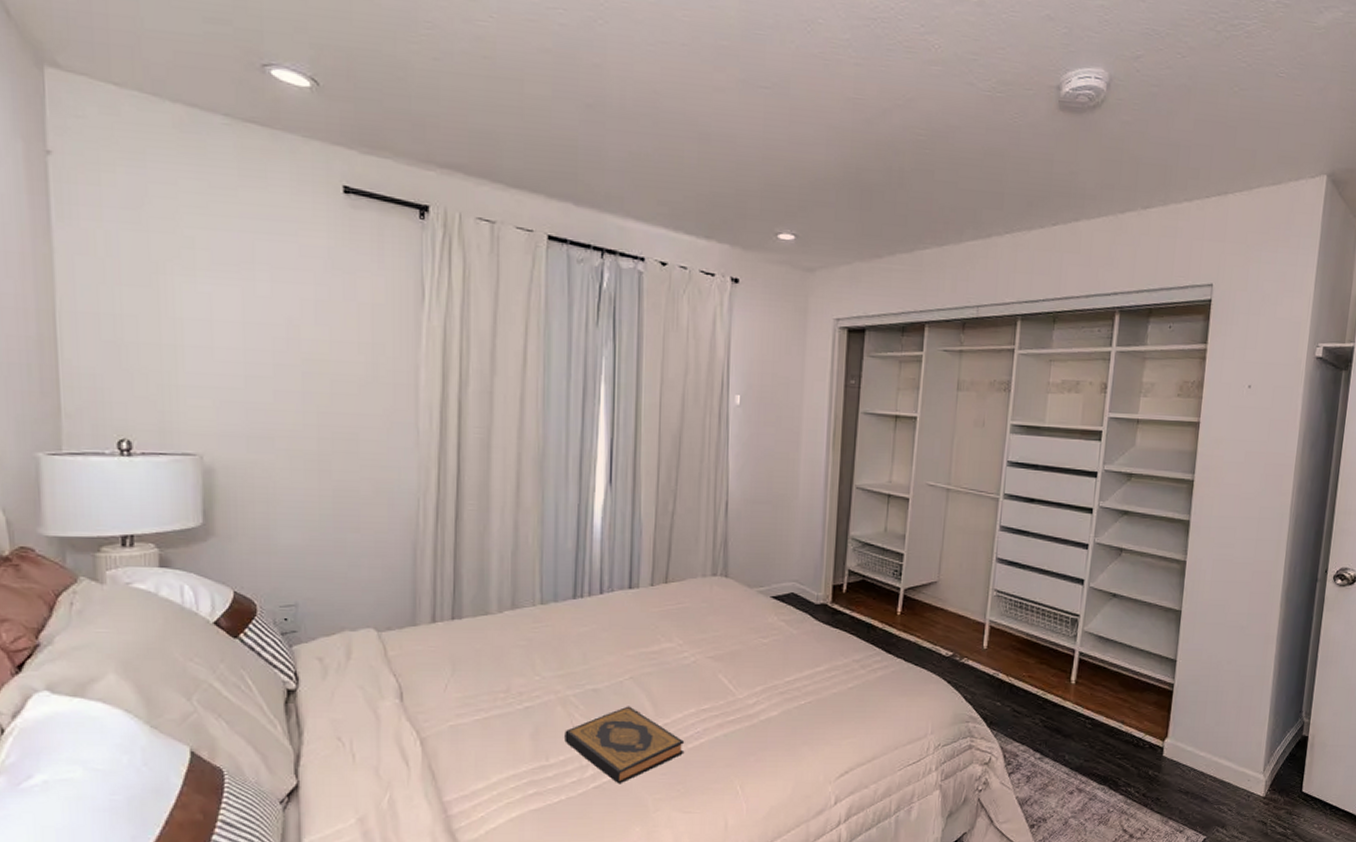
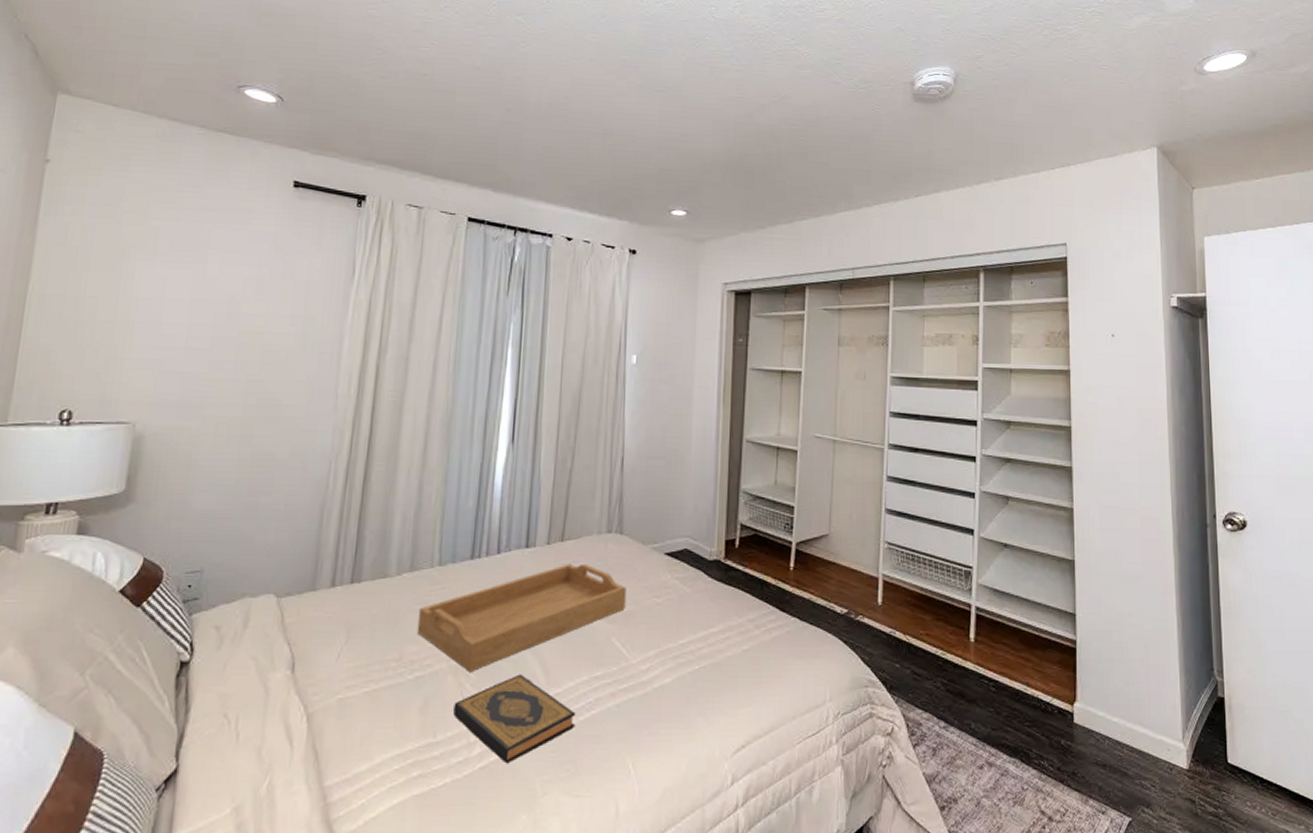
serving tray: none [523,604,732,703] -> present [417,563,626,671]

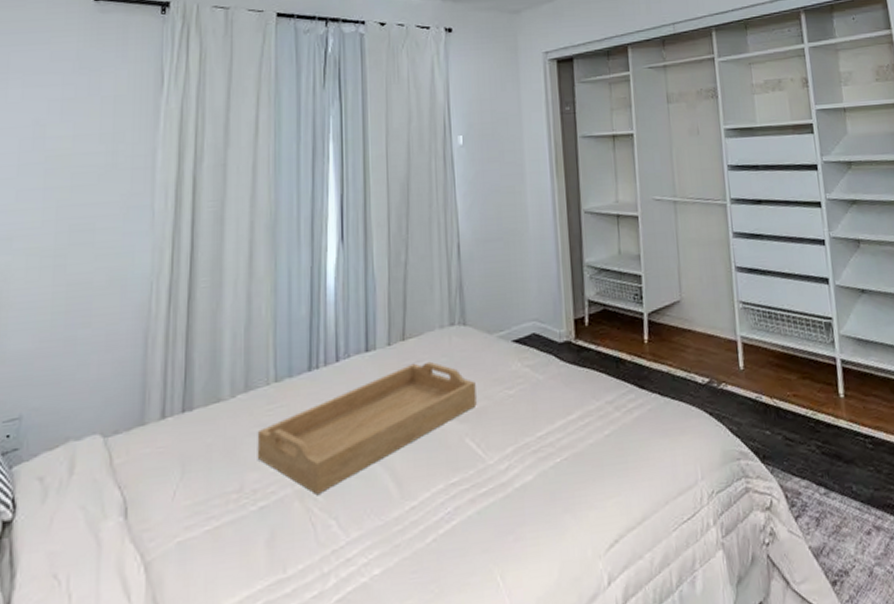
hardback book: present [453,674,576,764] -> none [303,490,436,593]

